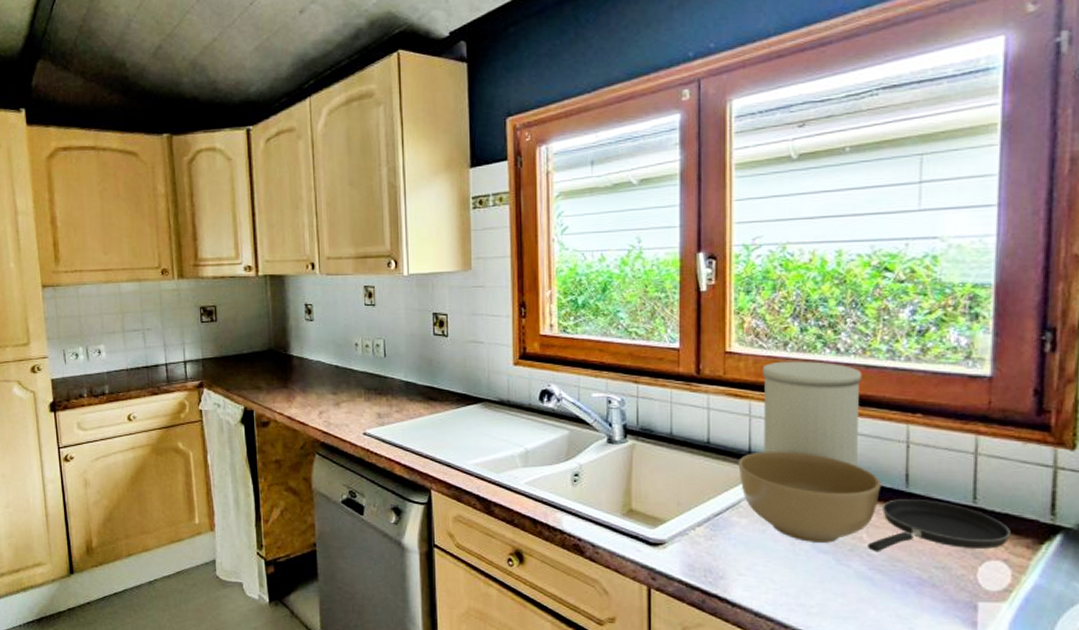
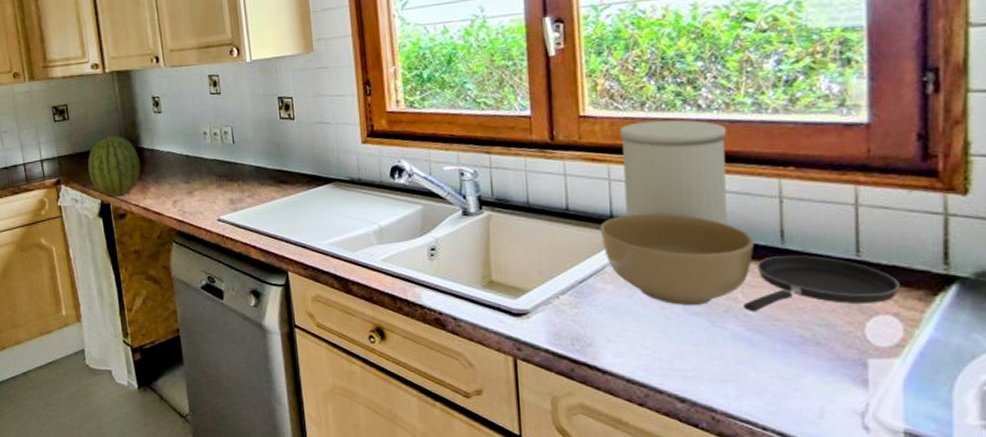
fruit: none [233,341,288,402] -> present [88,136,141,196]

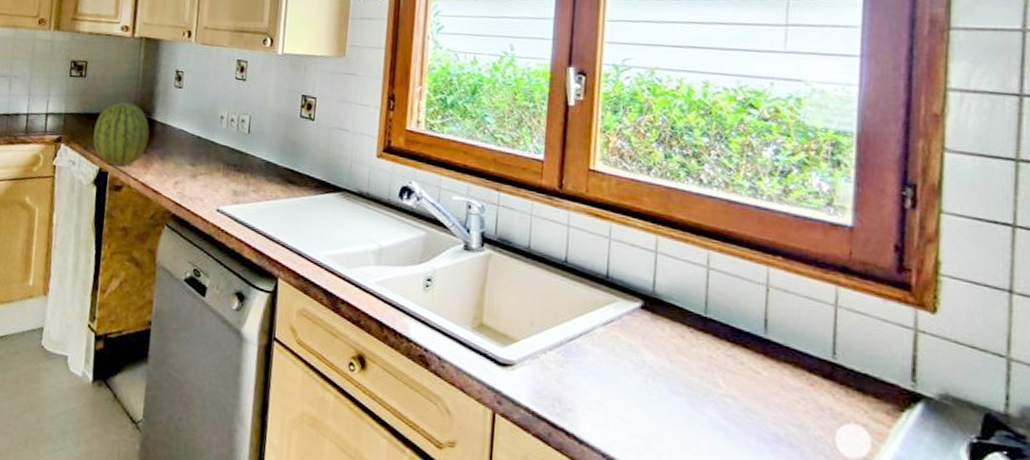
bowl: present [600,213,755,305] -> none [594,277,740,384]
canister: present [619,119,727,225] -> none [621,185,724,304]
frying pan: present [744,255,900,312] -> none [723,345,870,411]

